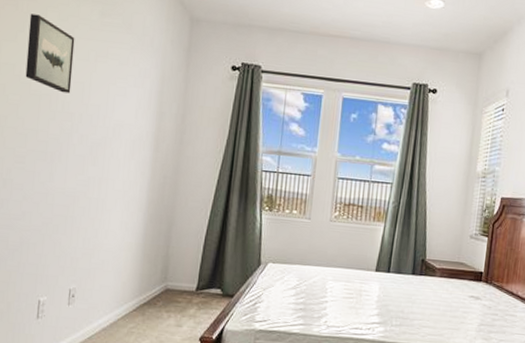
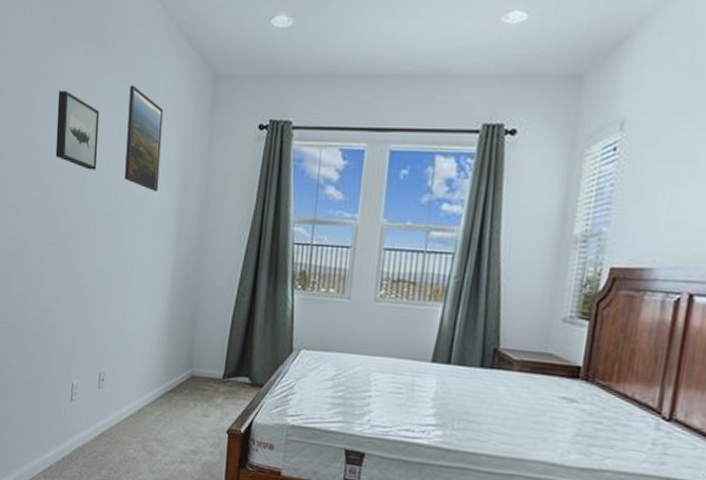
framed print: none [100,17,141,118] -> present [125,85,163,191]

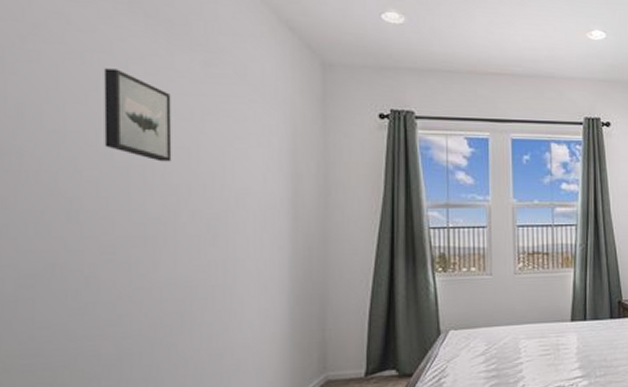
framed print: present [125,85,163,191] -> none [213,68,263,183]

